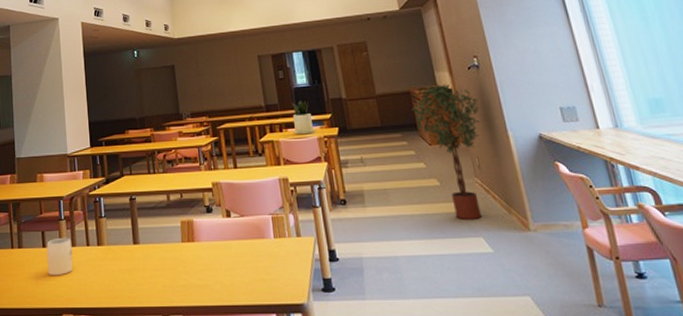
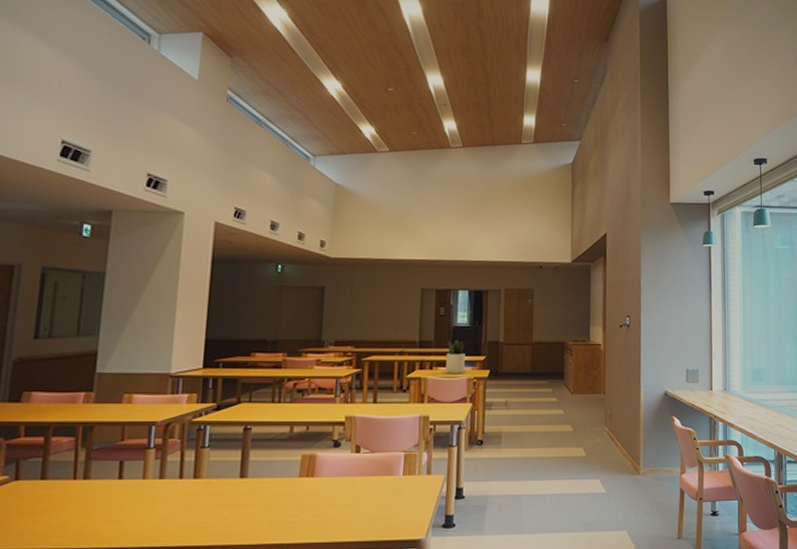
mug: present [46,237,73,276] -> none [120,468,160,512]
potted tree: present [411,83,481,220] -> none [562,338,622,463]

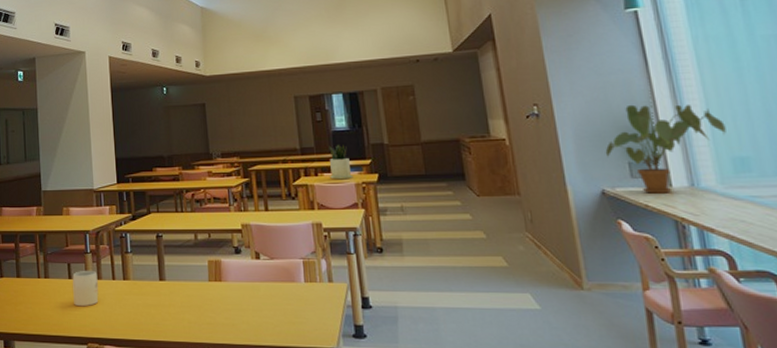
mug: none [120,468,160,512] -> present [72,270,99,307]
house plant: none [672,322,753,396] -> present [605,104,726,193]

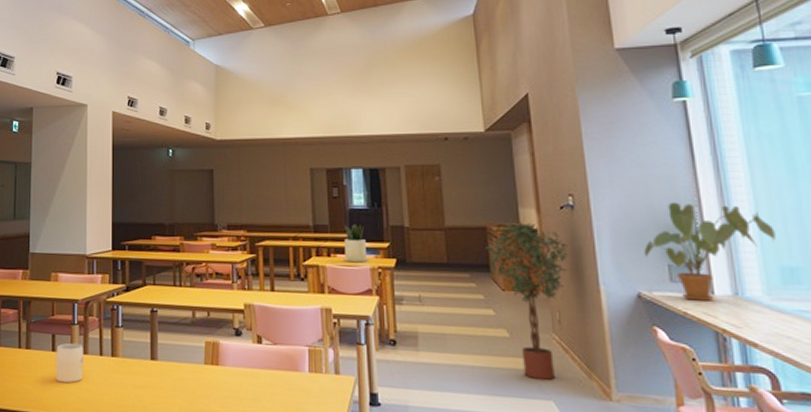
potted tree: none [459,132,536,274] -> present [485,222,568,380]

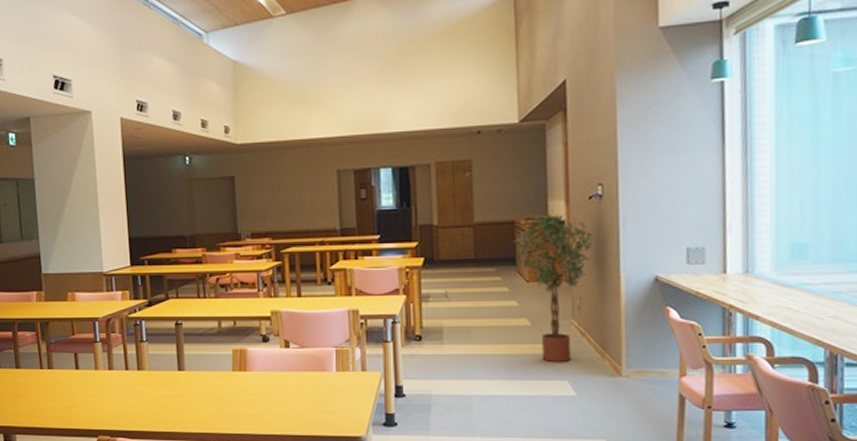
mug: present [55,343,84,384] -> none [79,360,110,399]
planter: present [344,224,369,263] -> none [371,226,397,264]
house plant: present [643,201,776,301] -> none [665,186,791,280]

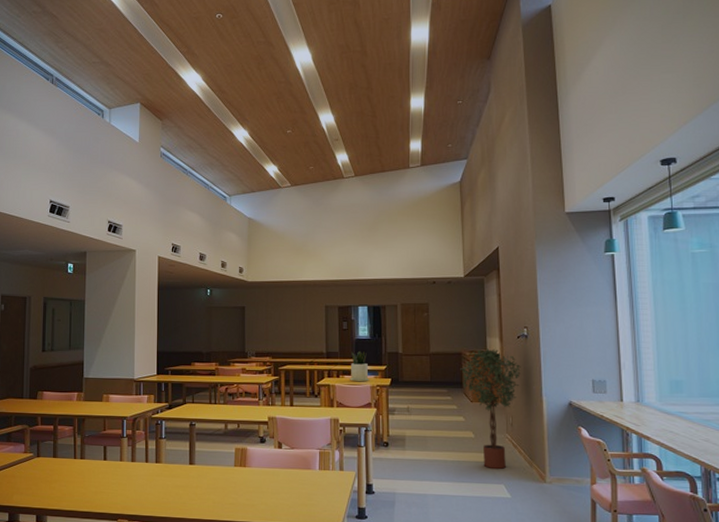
planter: none [371,226,397,264] -> present [350,351,370,382]

